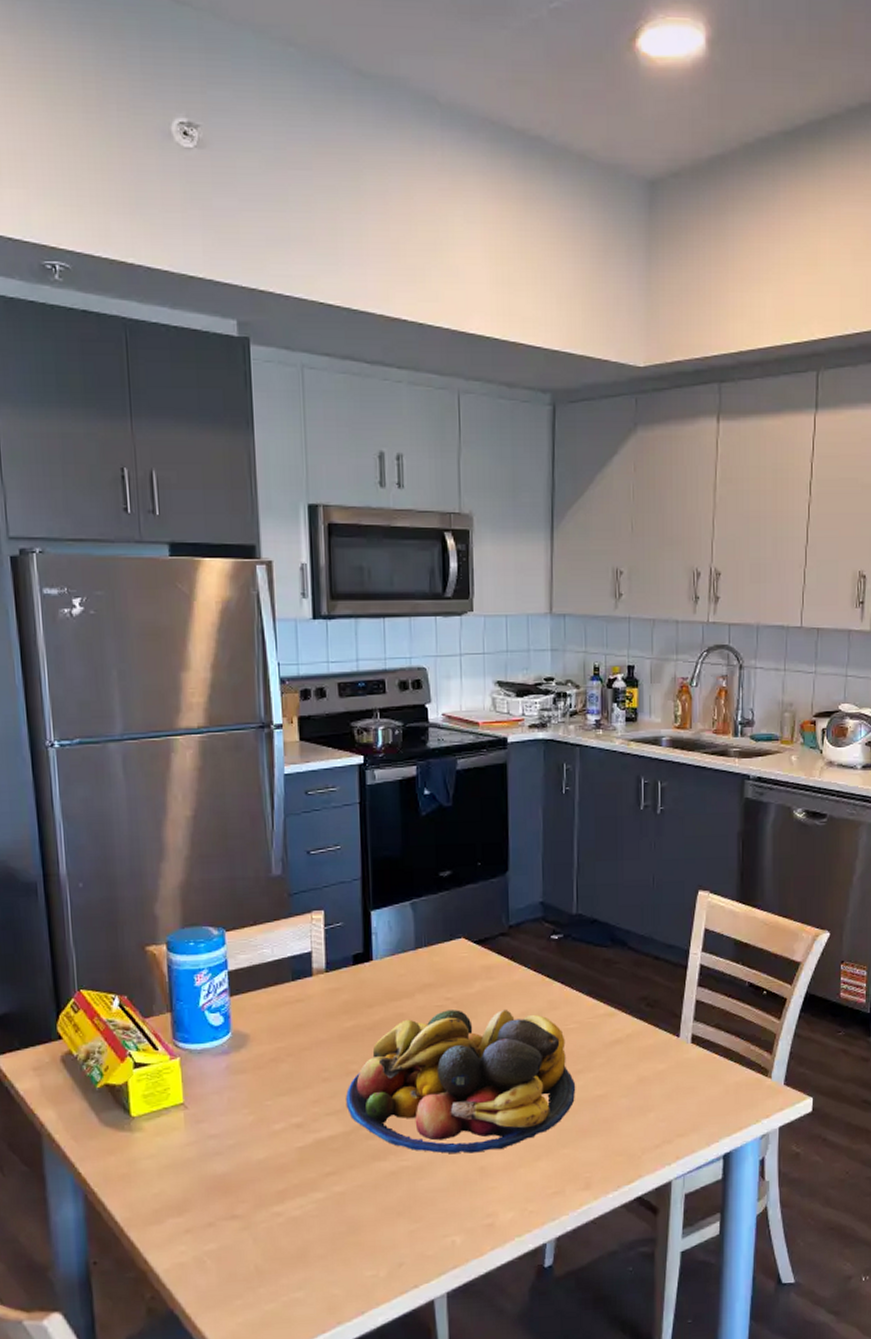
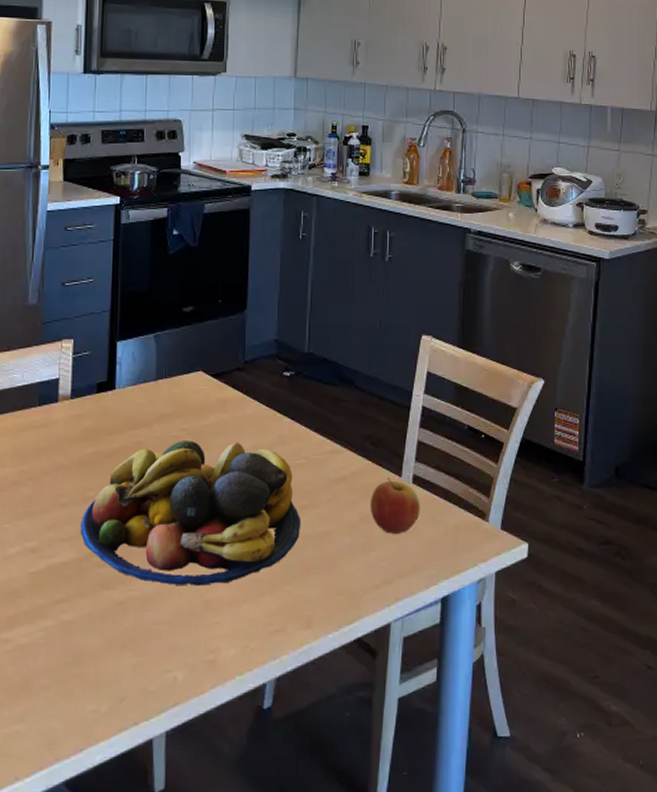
apple: none [647,1038,700,1094] -> present [370,477,420,534]

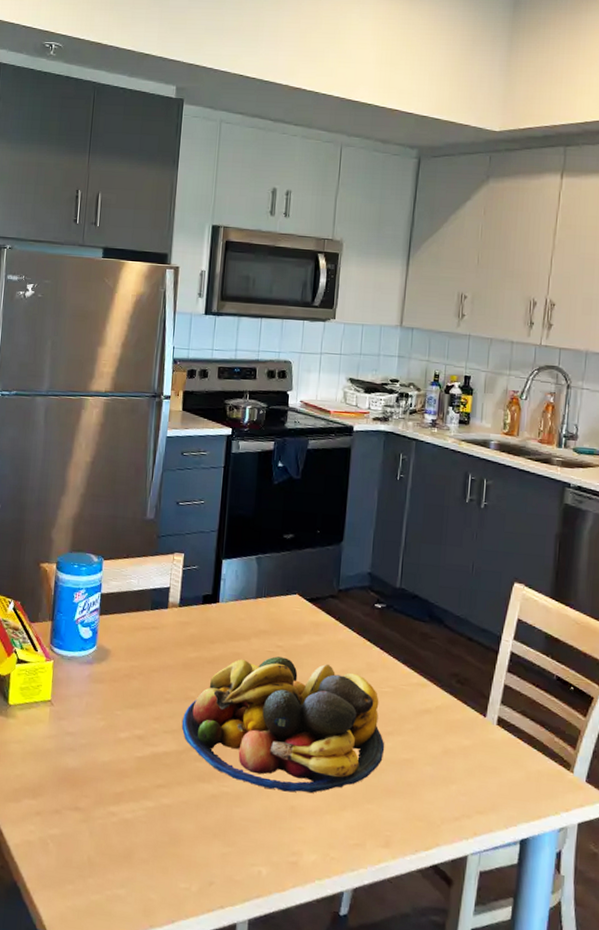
apple: present [370,477,420,534] -> none [453,716,504,772]

